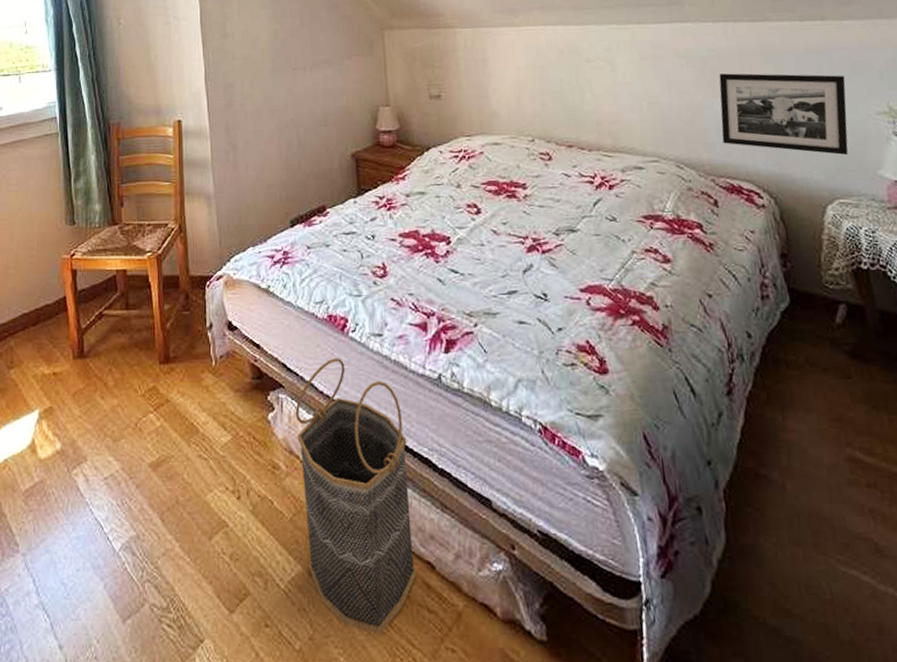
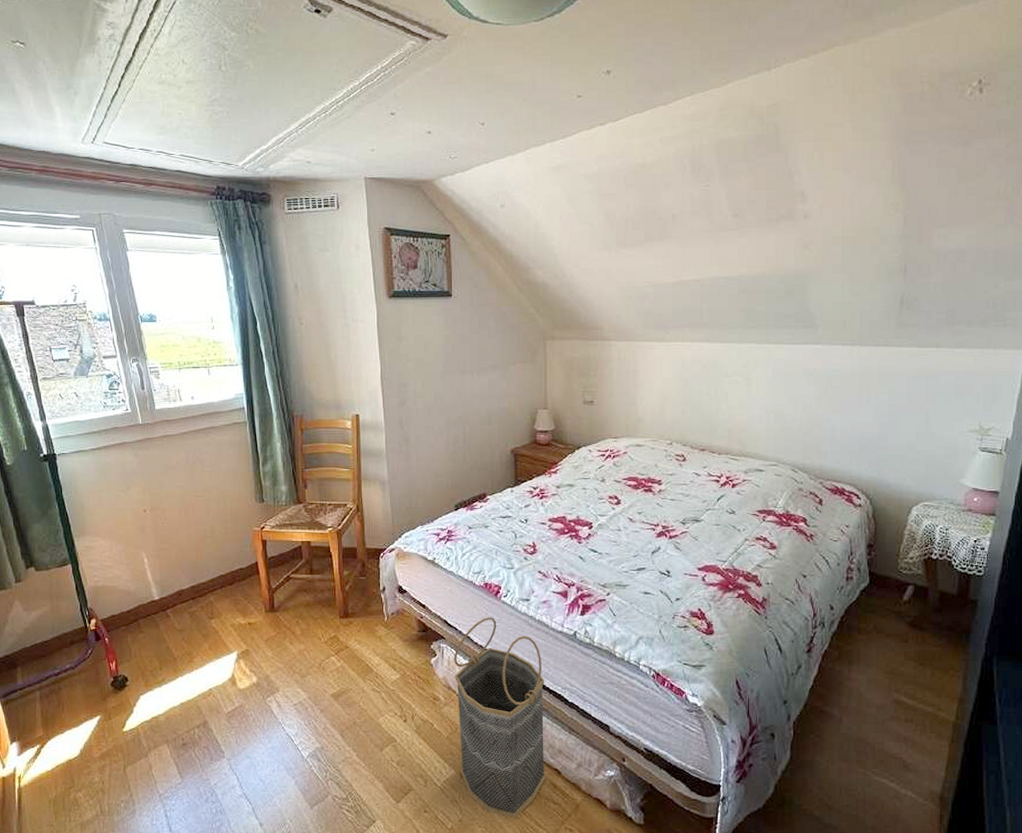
picture frame: present [719,73,848,155] -> none [834,391,947,465]

